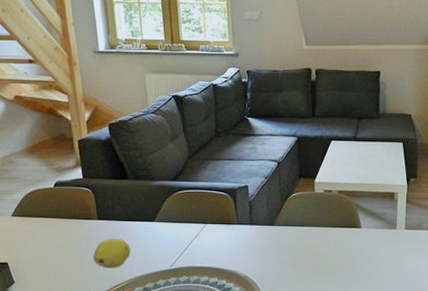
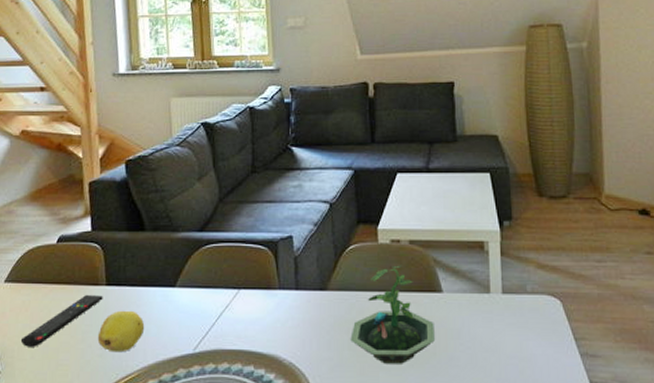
remote control: none [29,226,96,264] -> present [20,294,103,347]
terrarium: none [291,208,354,277] -> present [350,265,435,364]

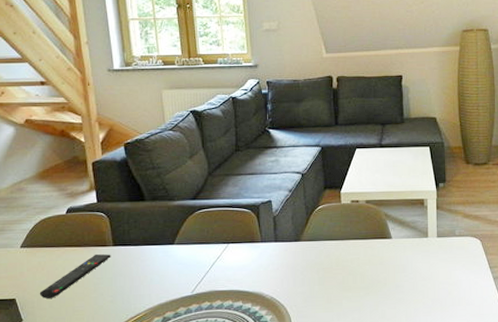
fruit: present [97,310,145,353] -> none [108,264,149,298]
terrarium: present [350,265,435,364] -> none [320,219,385,294]

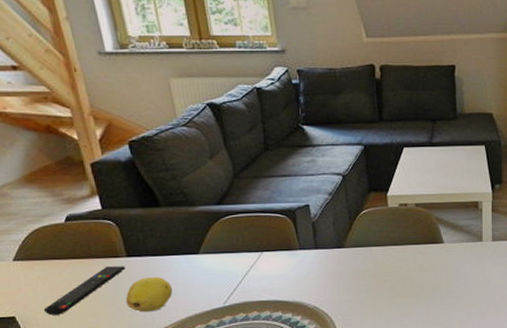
fruit: none [108,264,149,298] -> present [125,276,173,312]

